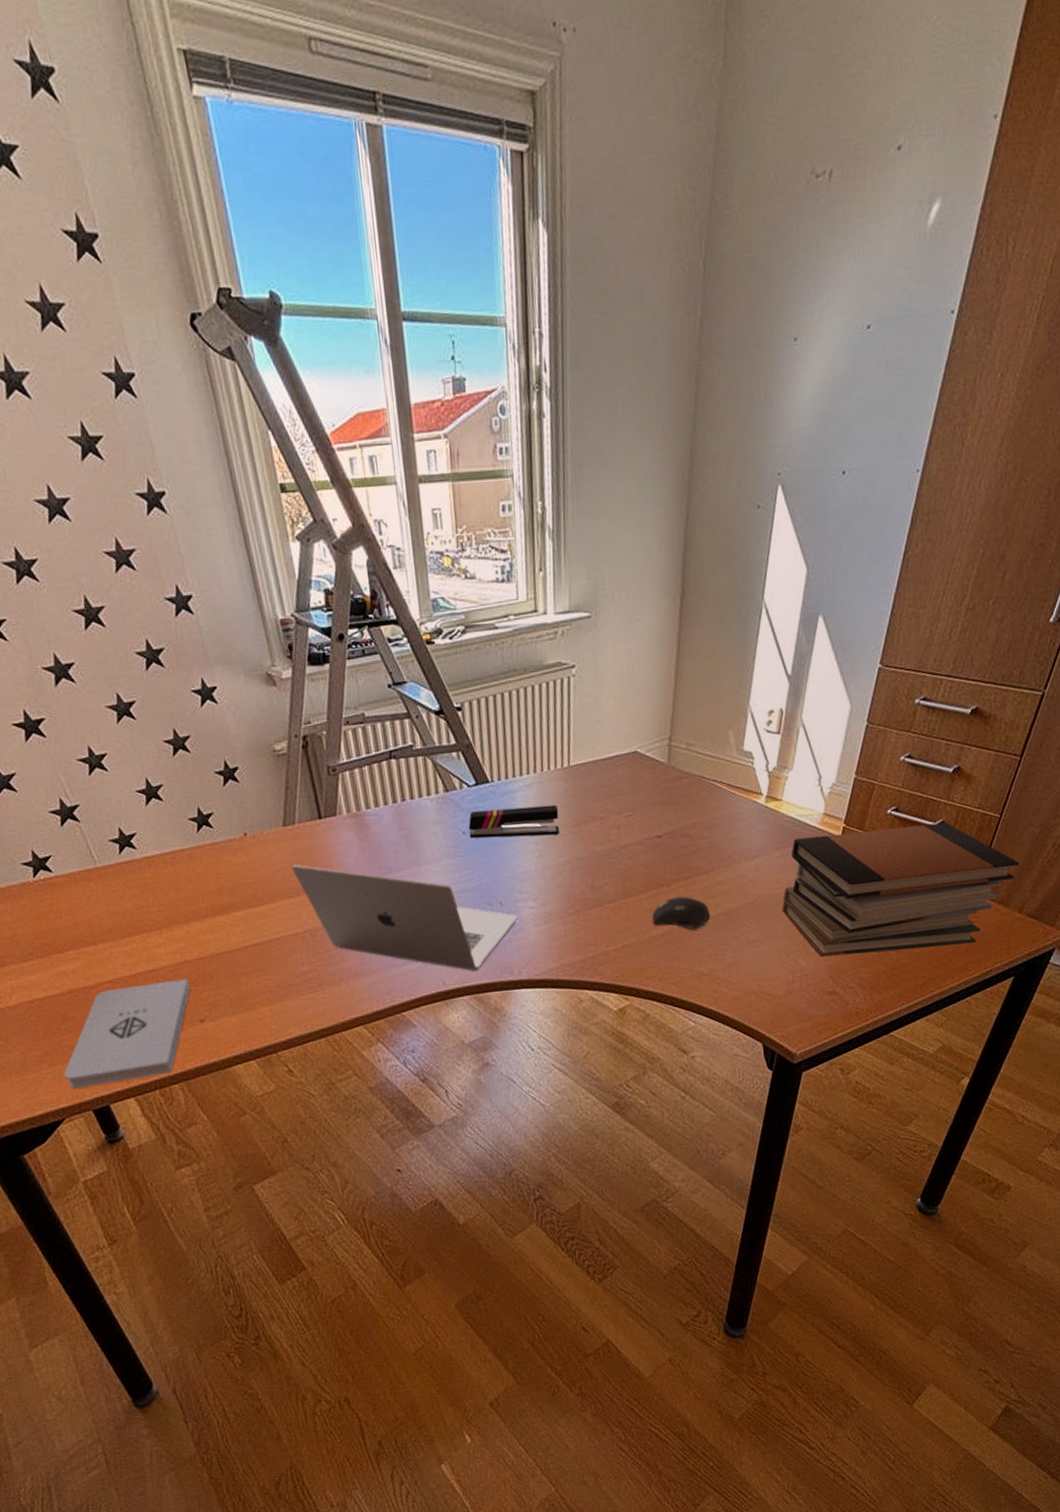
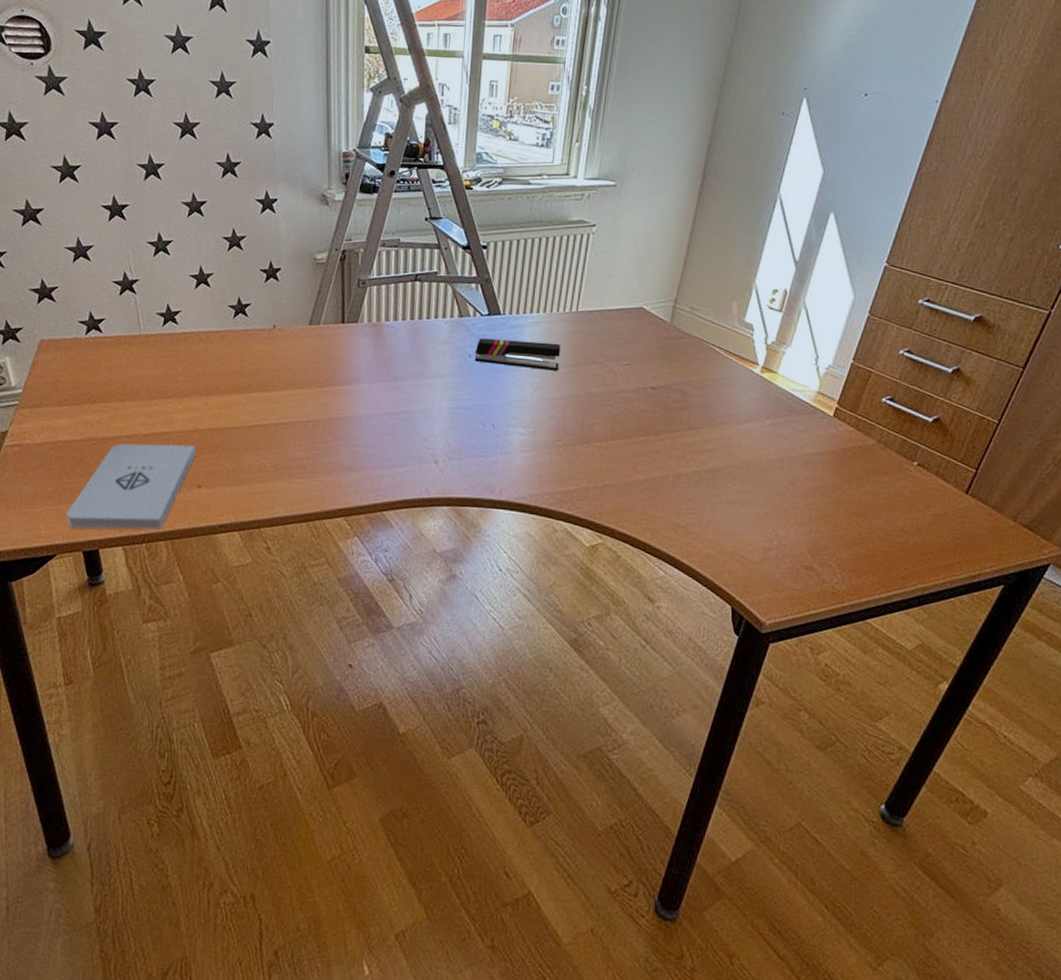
laptop: present [291,864,517,971] -> none [308,359,507,485]
computer mouse: present [652,896,711,930] -> none [636,447,694,482]
book stack: present [782,822,1020,957] -> none [766,411,1017,543]

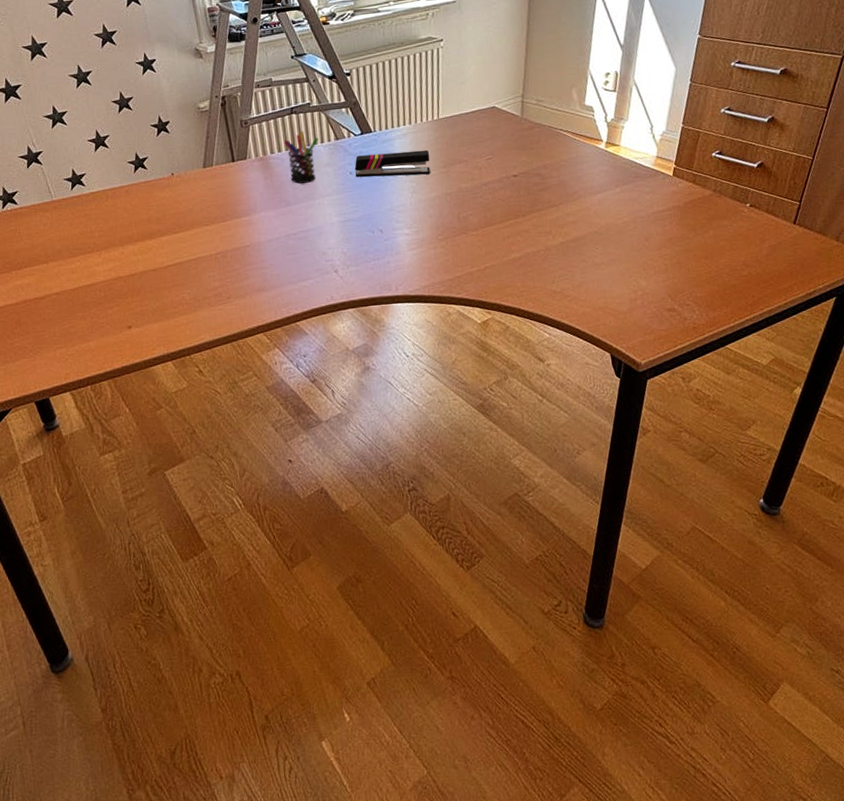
notepad: present [66,443,196,530] -> none [14,292,122,384]
pen holder: none [402,301,441,360] -> present [284,130,319,184]

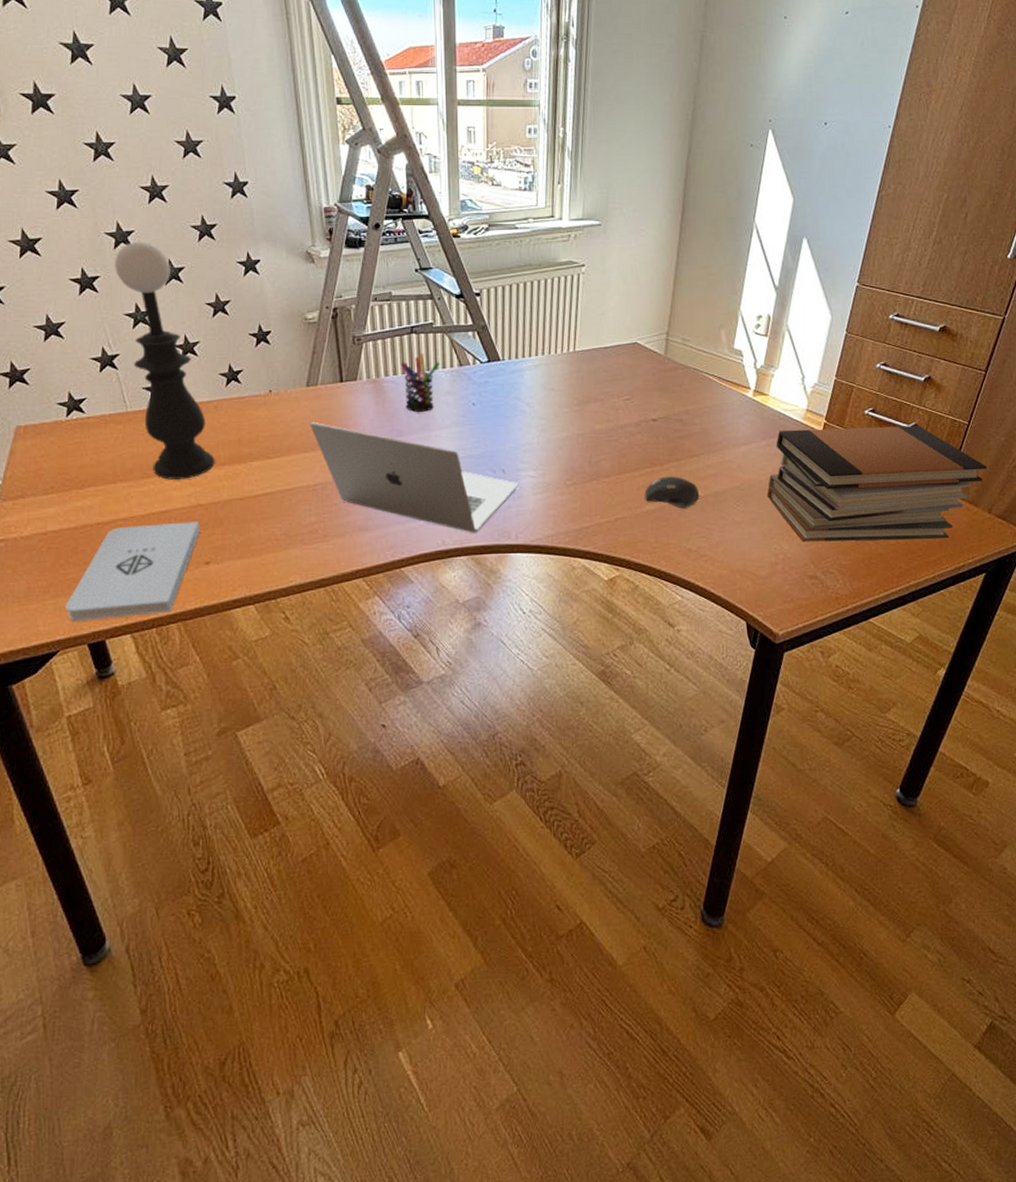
notepad: none [14,292,122,384] -> present [65,521,200,622]
table lamp: none [32,51,130,257] -> present [115,241,215,480]
laptop: none [208,198,395,288] -> present [310,421,518,533]
stapler: present [354,150,430,177] -> none [478,384,563,412]
computer mouse: none [510,226,561,255] -> present [645,476,700,508]
book stack: none [623,164,833,278] -> present [766,426,988,542]

